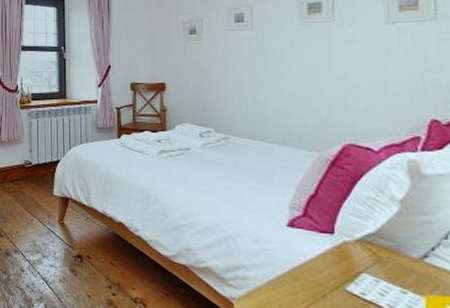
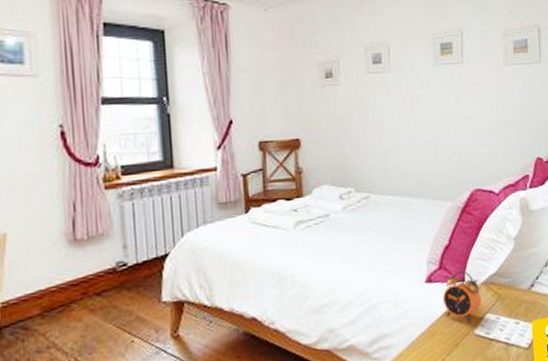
alarm clock: none [306,222,355,278] -> present [442,270,481,323]

